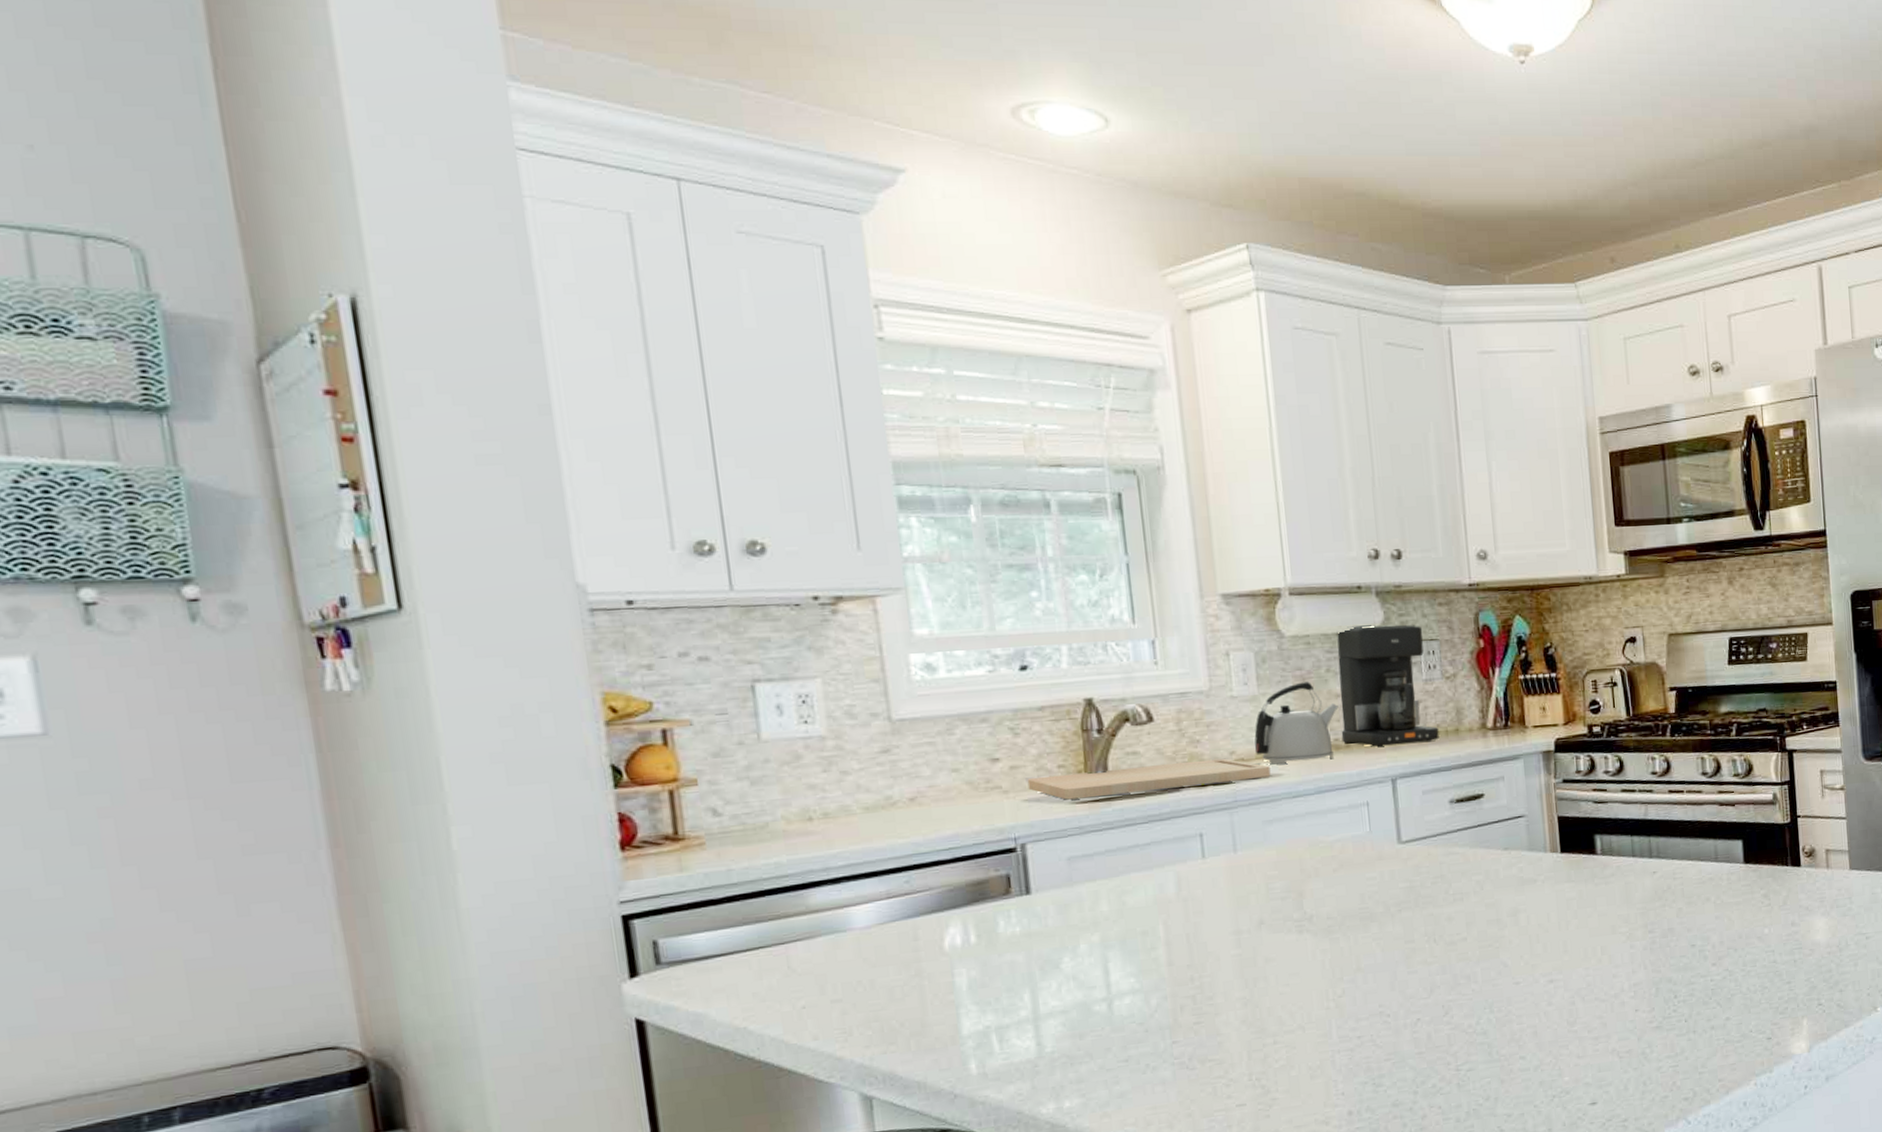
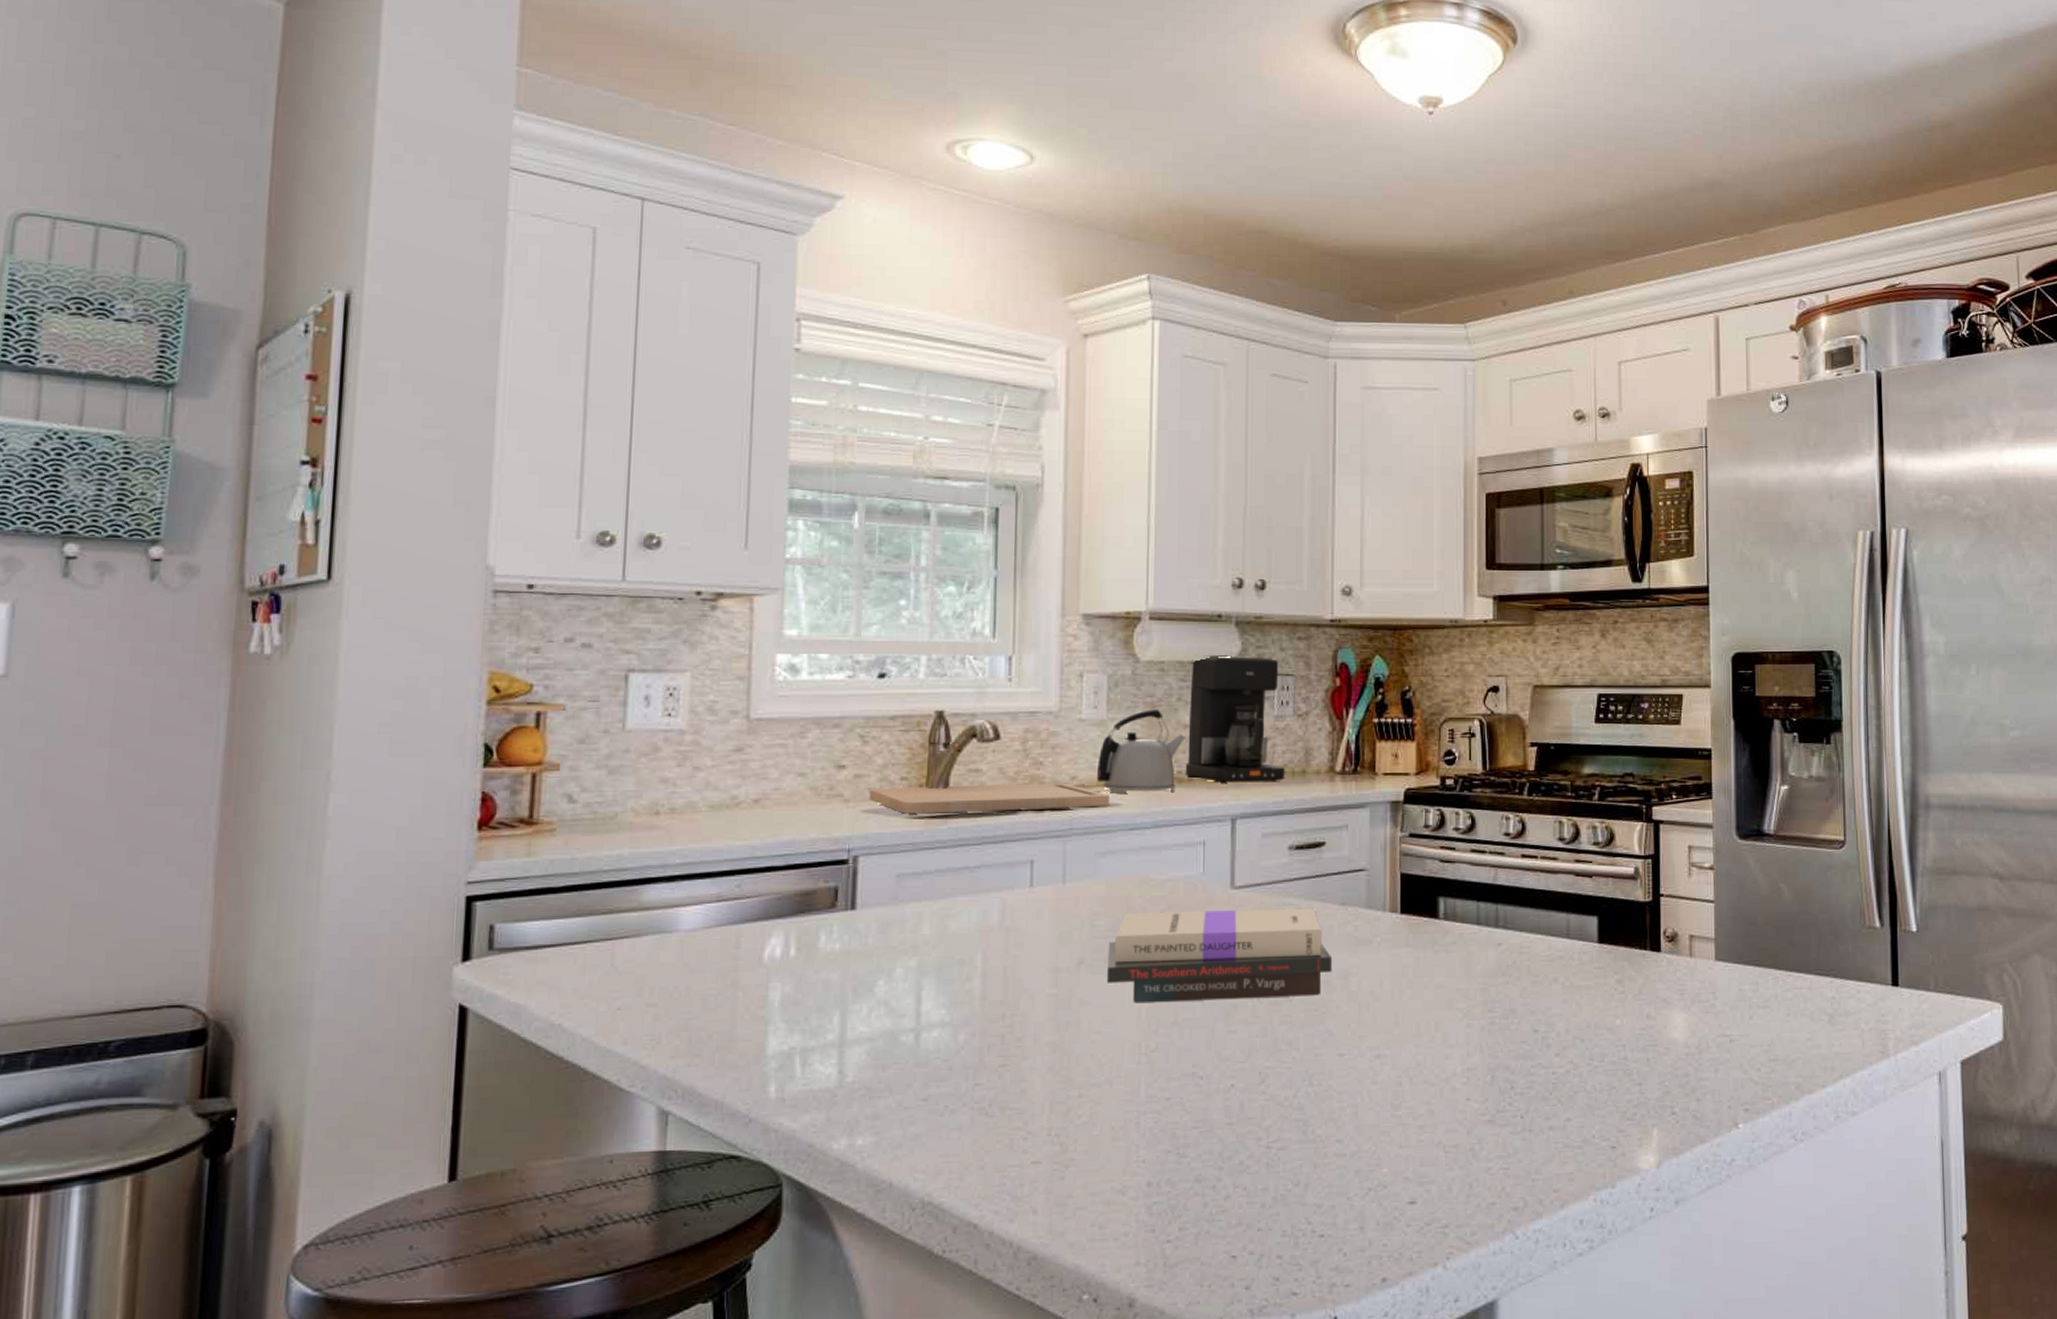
books: none [1285,854,1502,956] -> present [1107,907,1333,1004]

